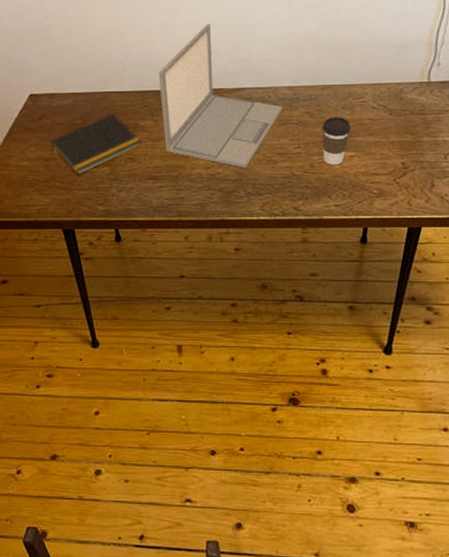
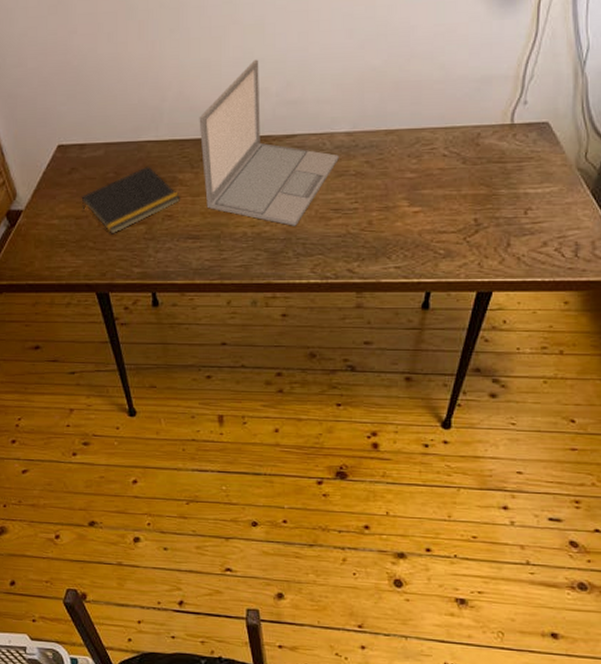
coffee cup: present [322,116,351,165] -> none [383,166,417,222]

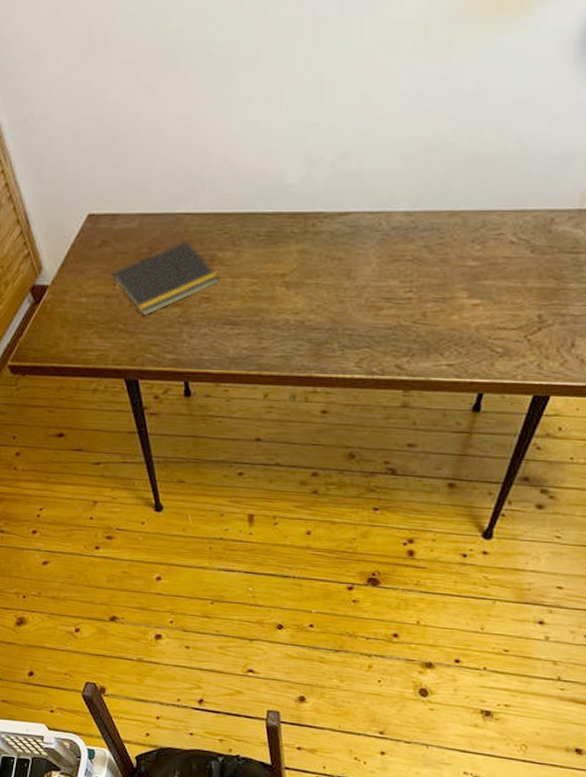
laptop: present [199,59,339,226] -> none [244,123,396,315]

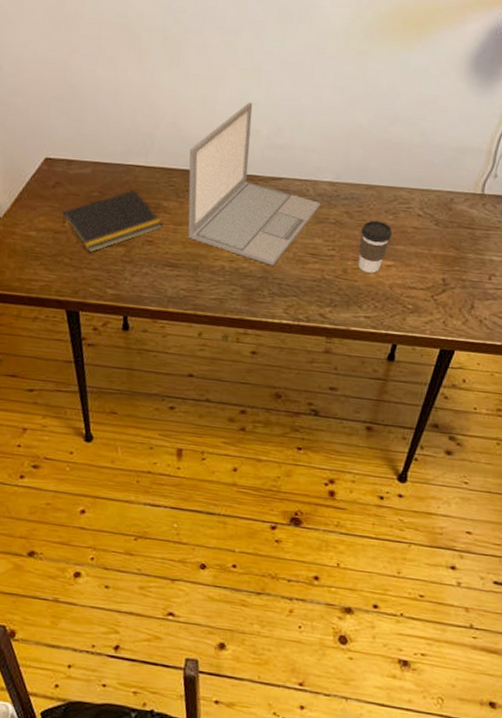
laptop: none [244,123,396,315] -> present [188,102,321,266]
coffee cup: none [438,253,480,315] -> present [357,220,393,273]

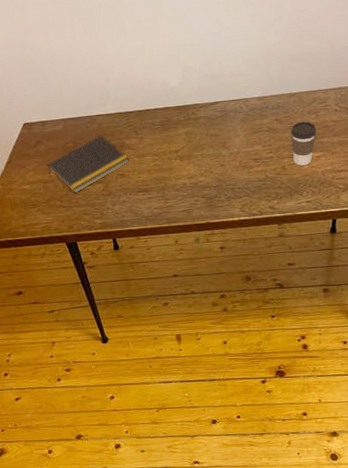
laptop: present [188,102,321,266] -> none [139,44,254,175]

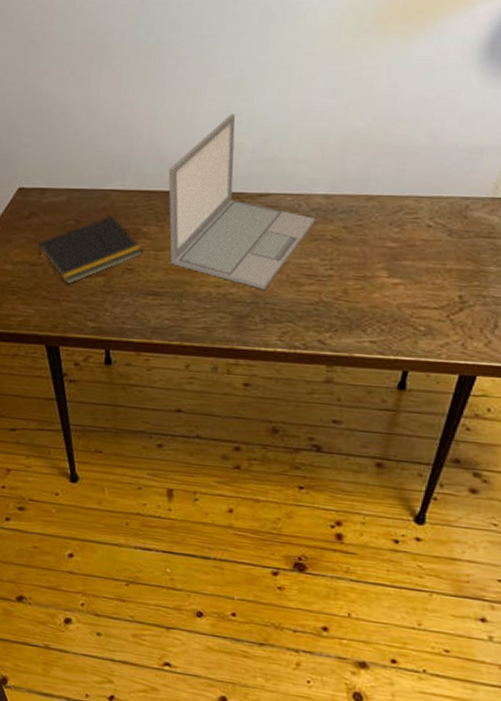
laptop: none [139,44,254,175] -> present [168,114,315,290]
coffee cup: present [291,121,317,166] -> none [359,234,399,293]

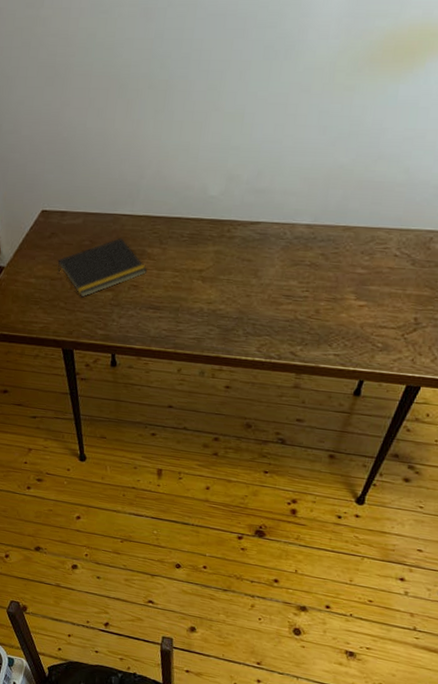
laptop: present [168,114,315,290] -> none [170,147,297,307]

